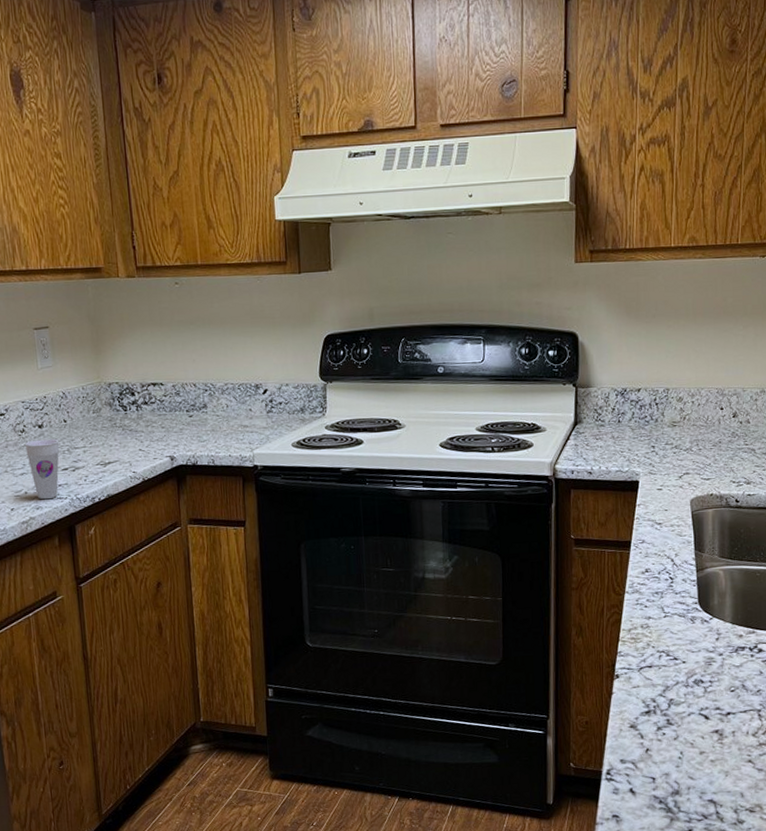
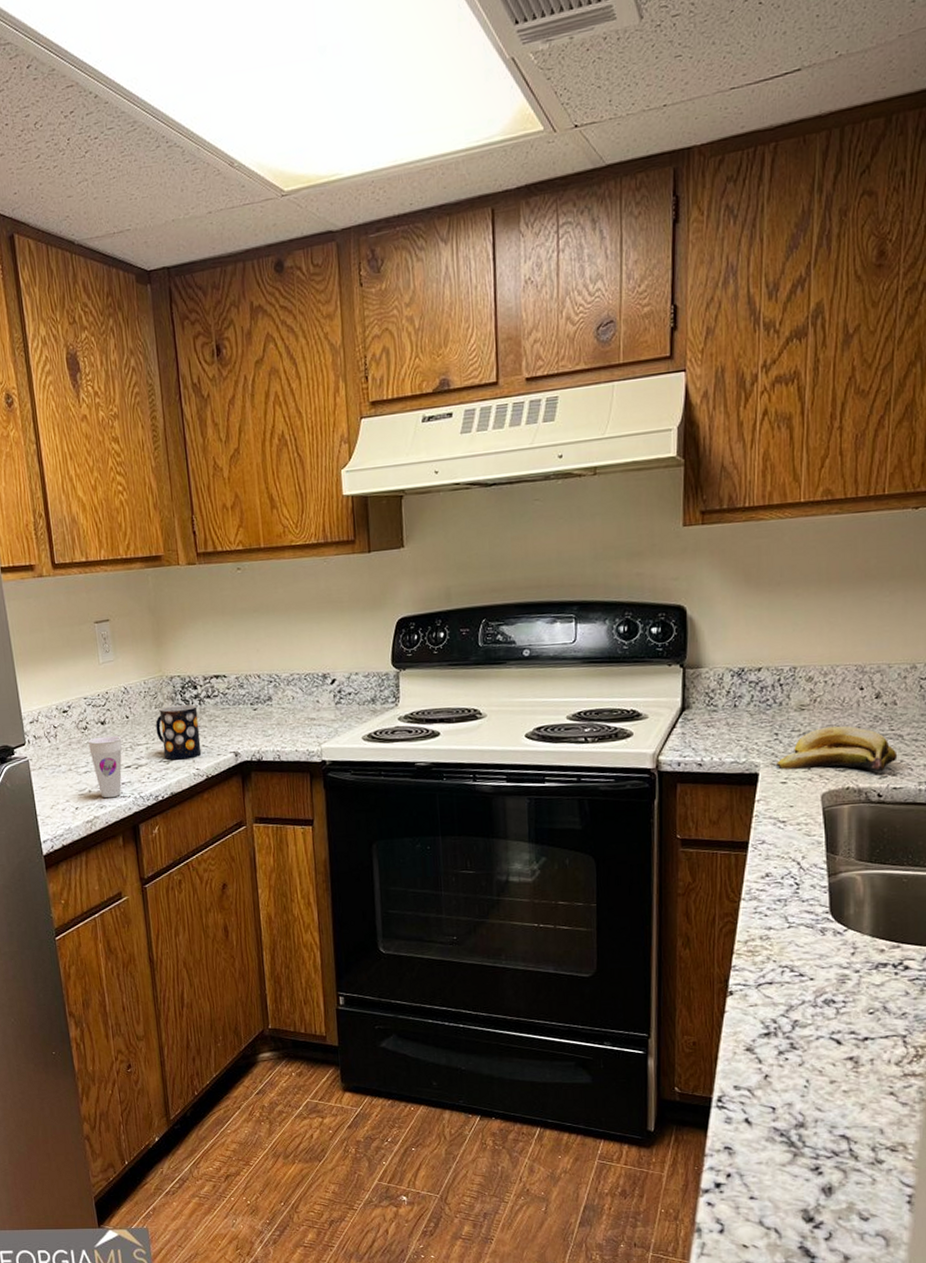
mug: none [93,410,138,463] -> present [155,704,202,760]
banana: none [654,440,751,481] -> present [777,725,898,772]

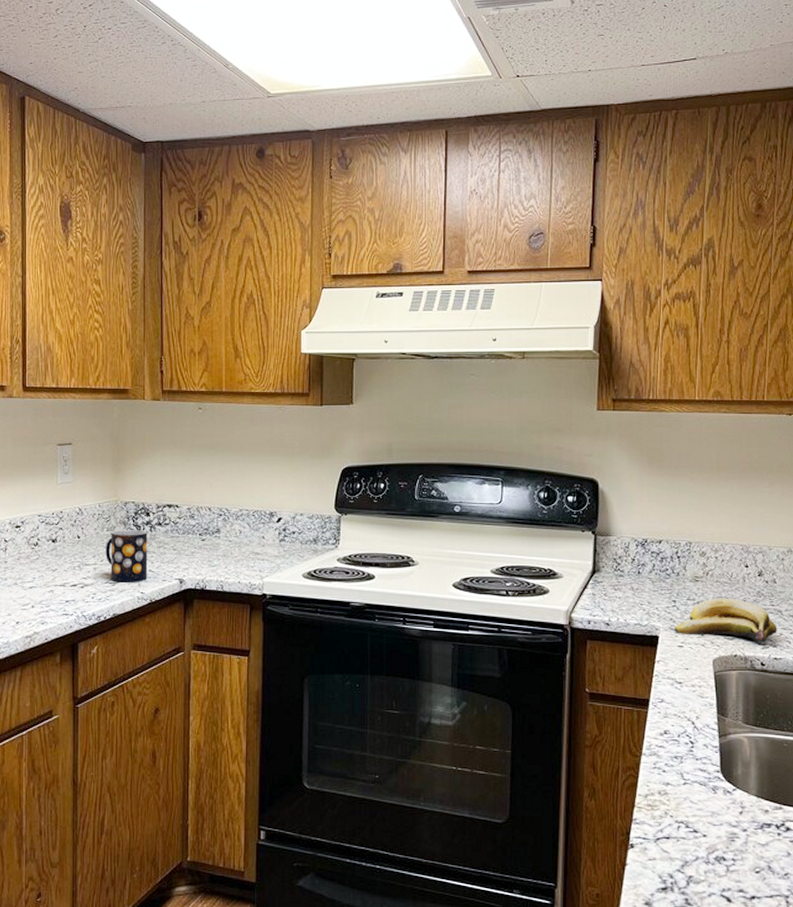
cup: present [87,735,122,799] -> none [36,554,71,615]

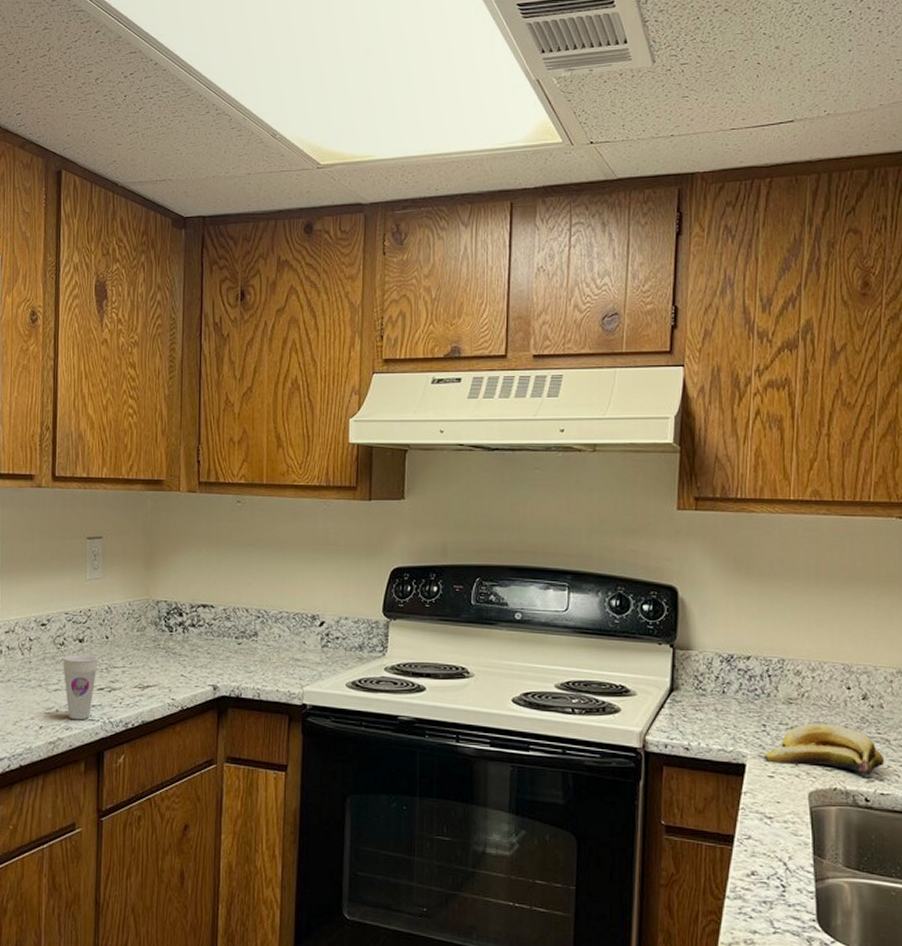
cup: none [36,554,71,615] -> present [62,654,98,720]
mug: present [106,530,148,582] -> none [135,631,180,688]

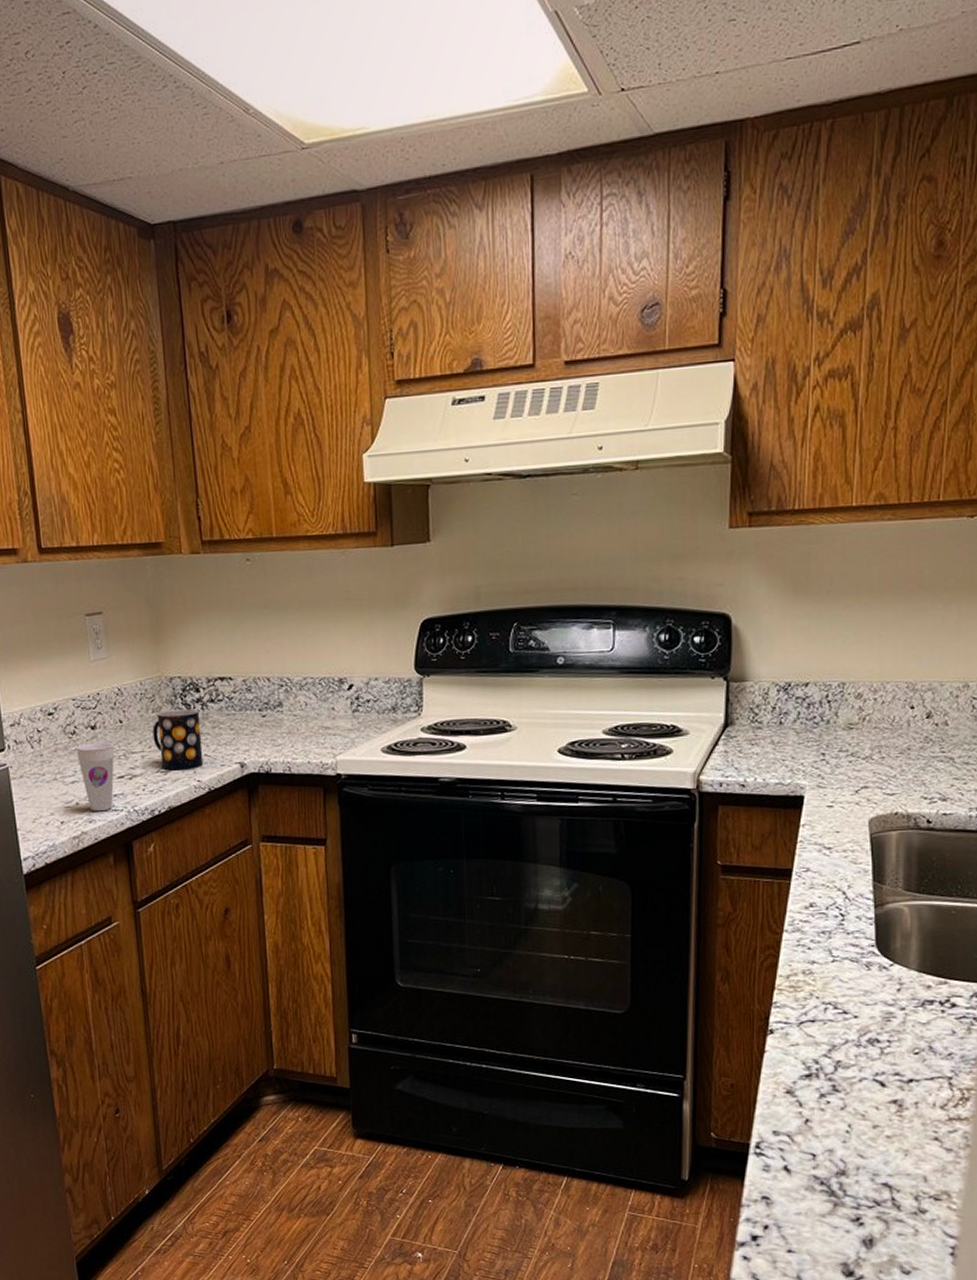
mug: none [135,631,180,688] -> present [152,709,204,771]
banana: present [764,723,885,776] -> none [823,746,948,797]

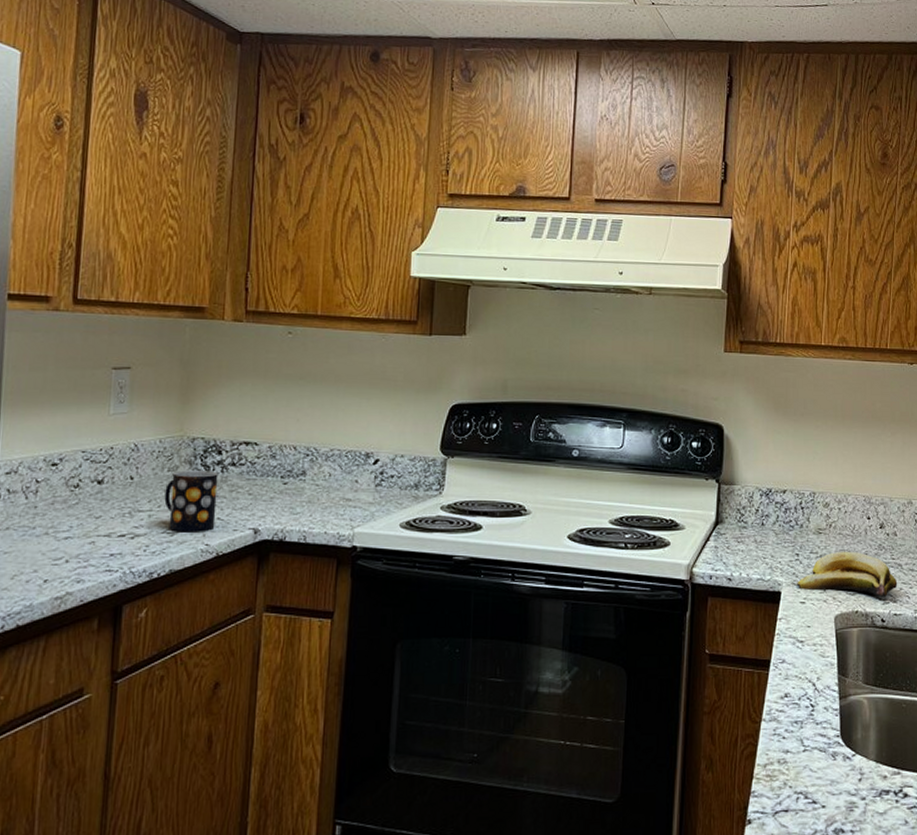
cup: present [75,742,114,812] -> none [75,498,120,571]
banana: none [823,746,948,797] -> present [797,551,898,598]

